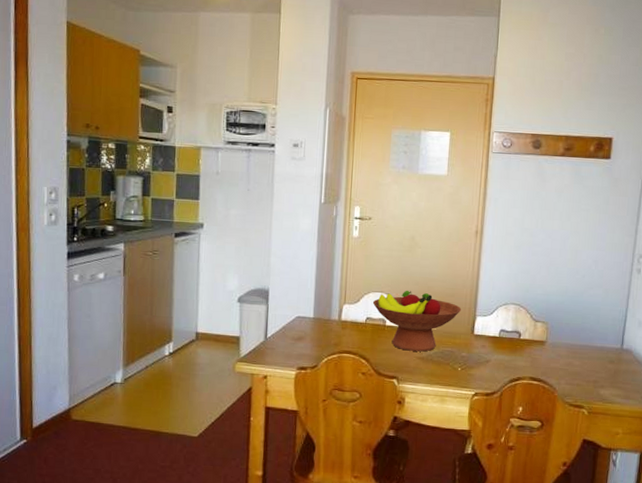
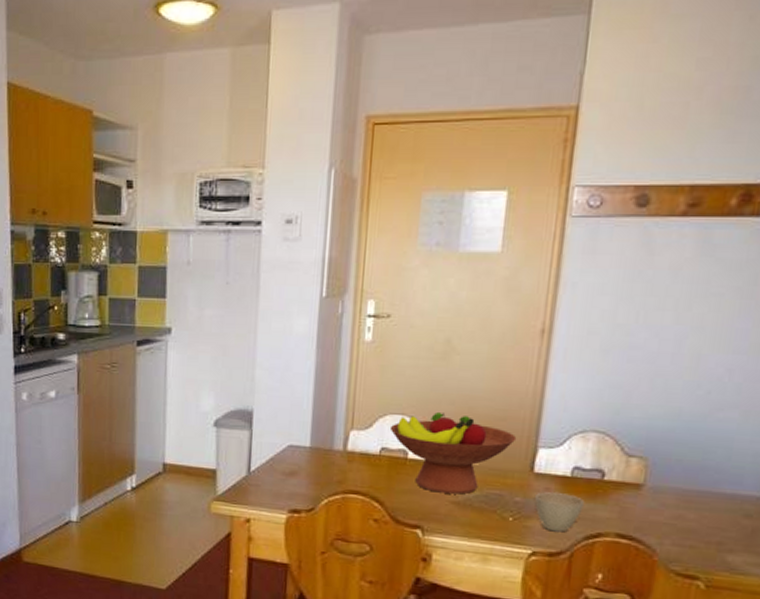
cup: none [475,348,508,378] -> present [534,492,584,532]

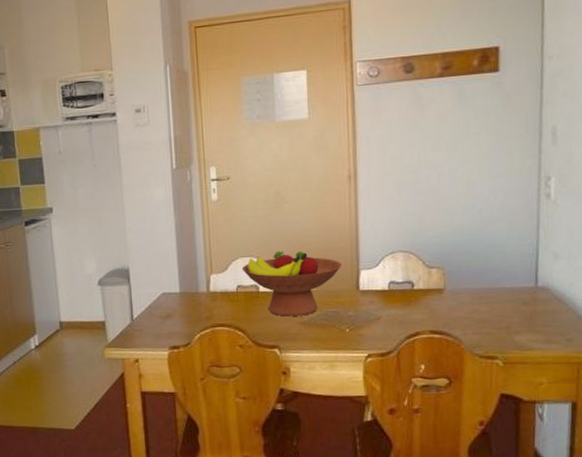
cup: present [534,492,584,532] -> none [363,304,401,336]

